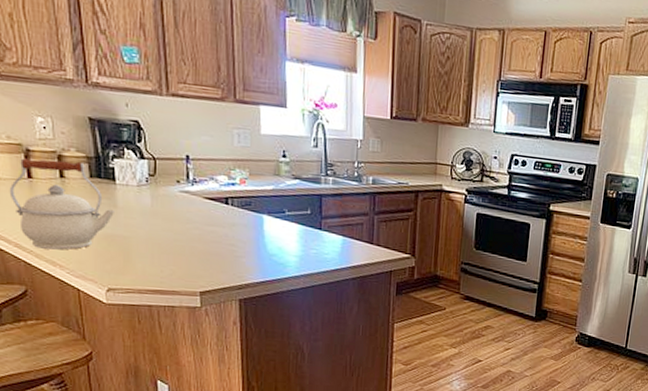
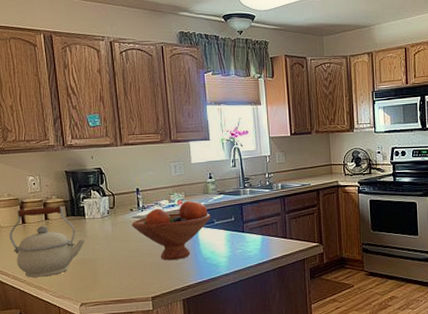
fruit bowl: none [177,180,282,252] -> present [131,200,211,261]

